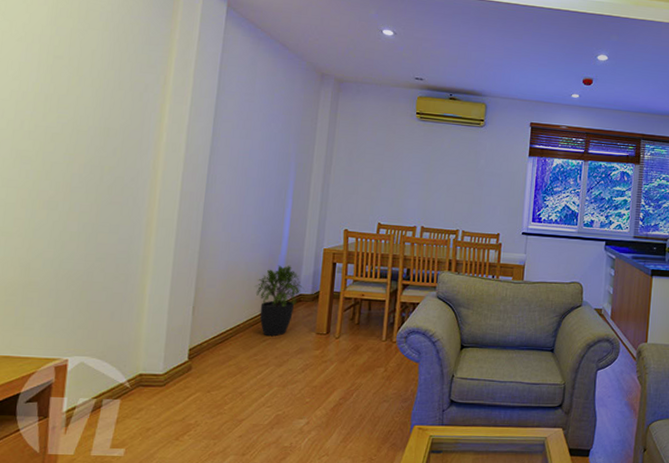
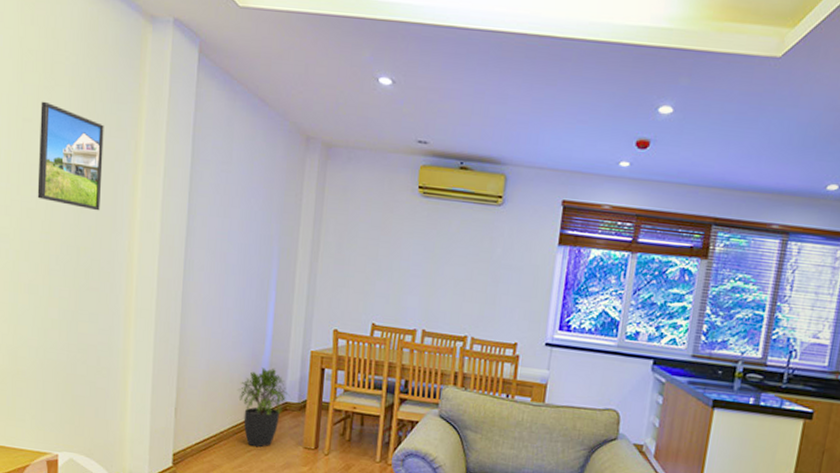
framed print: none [63,41,135,135] -> present [37,101,104,211]

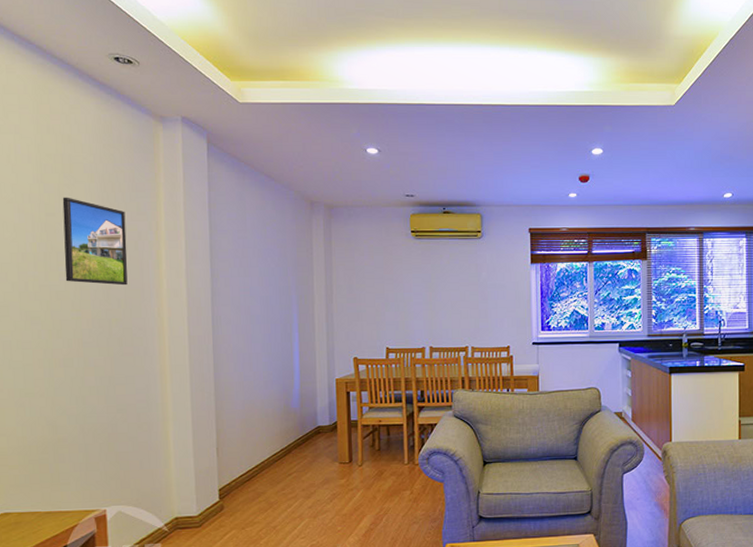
potted plant: present [238,367,290,448] -> none [273,398,321,470]

